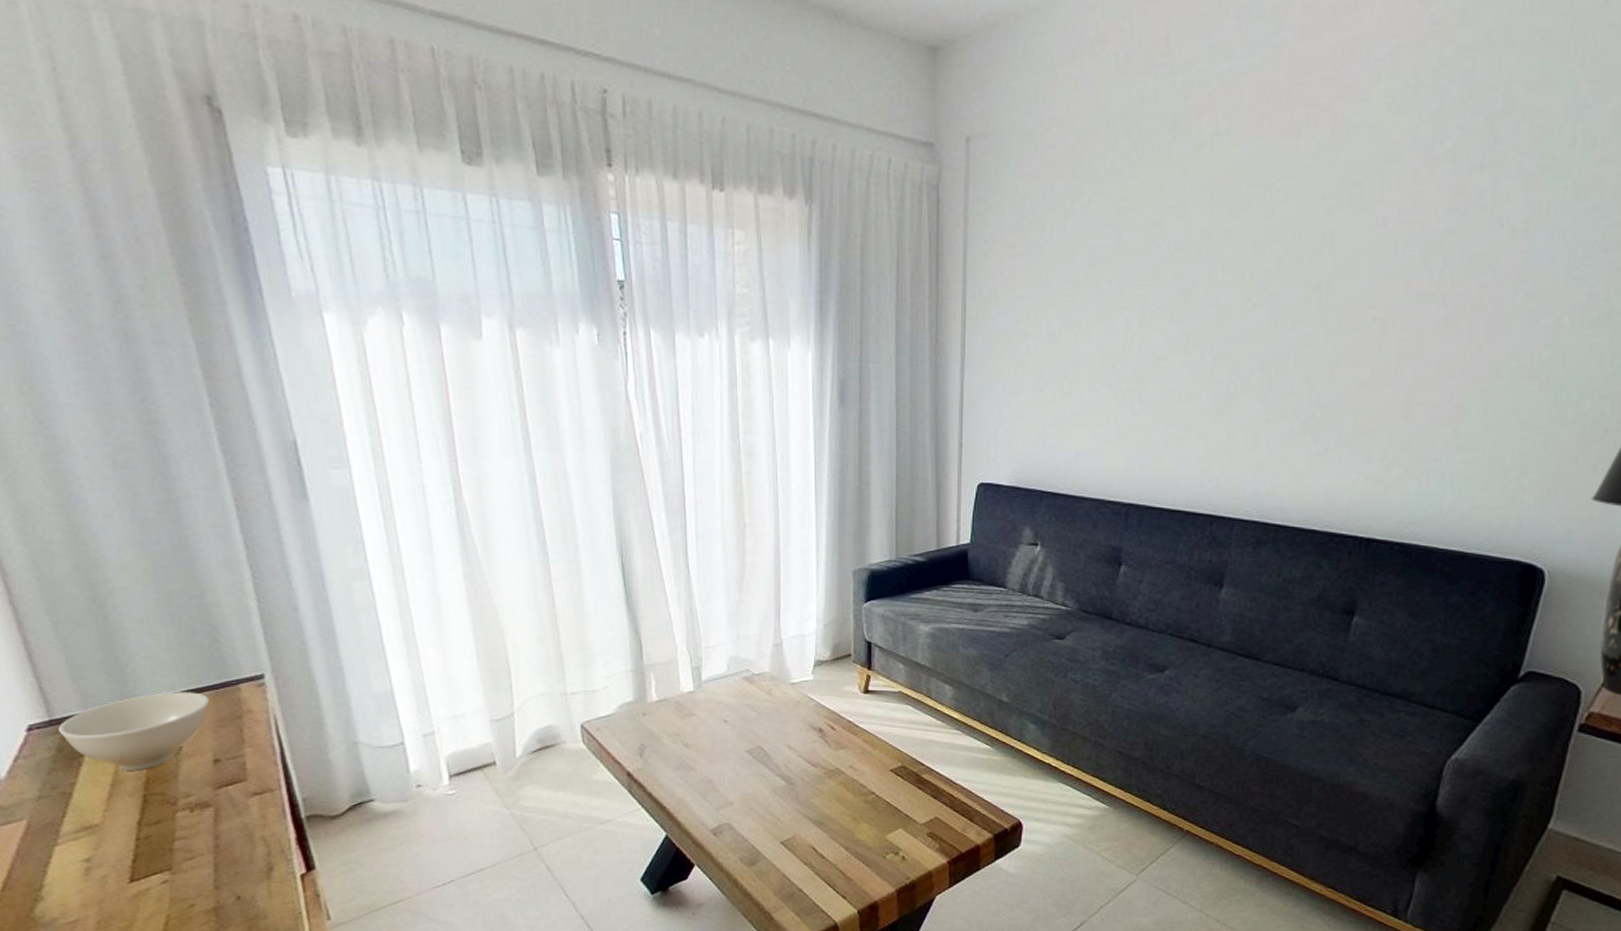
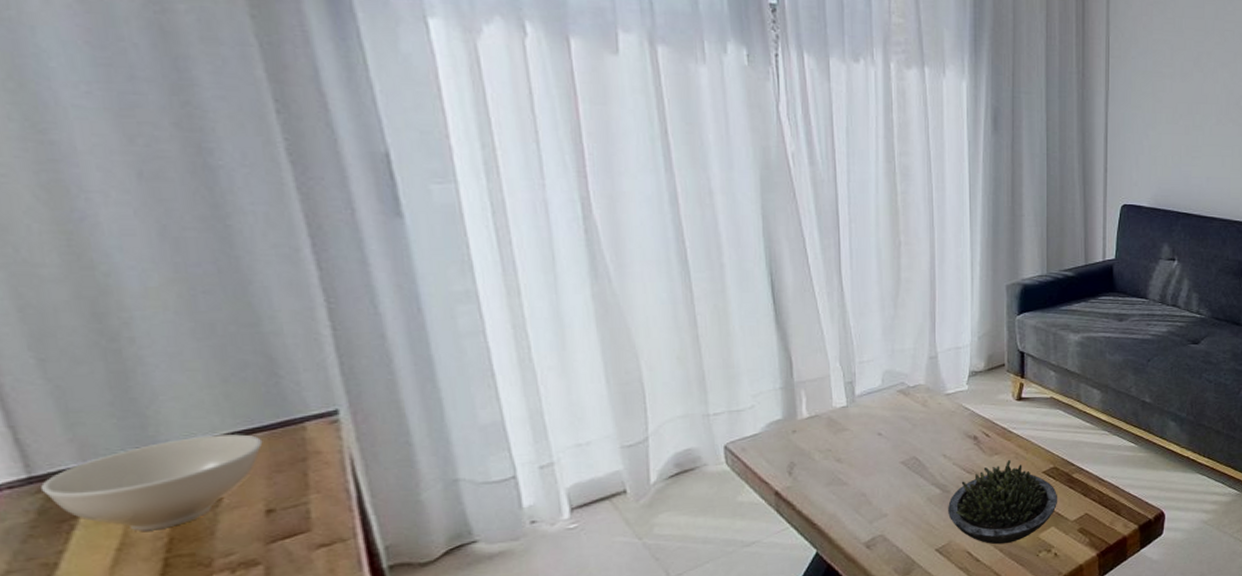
succulent plant: none [793,755,905,843] -> present [948,460,1057,545]

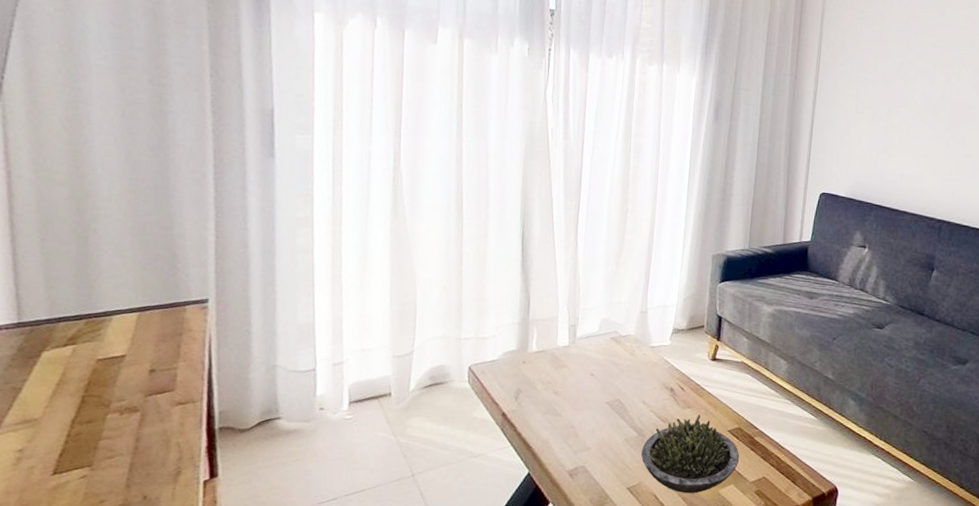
bowl: present [41,434,263,531] -> none [24,307,158,374]

